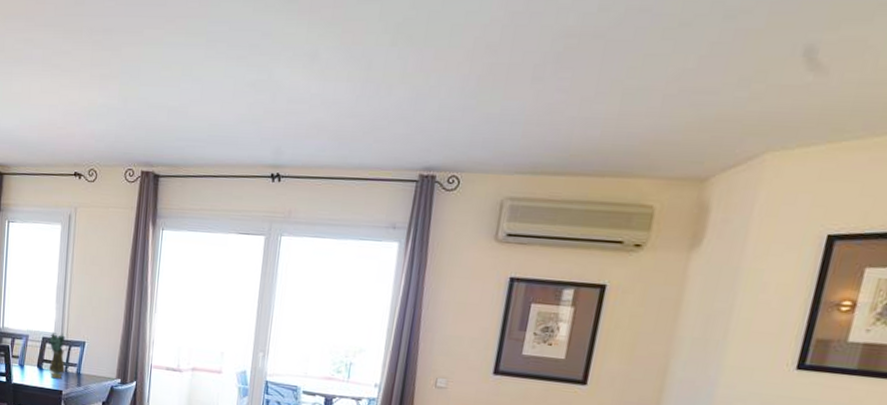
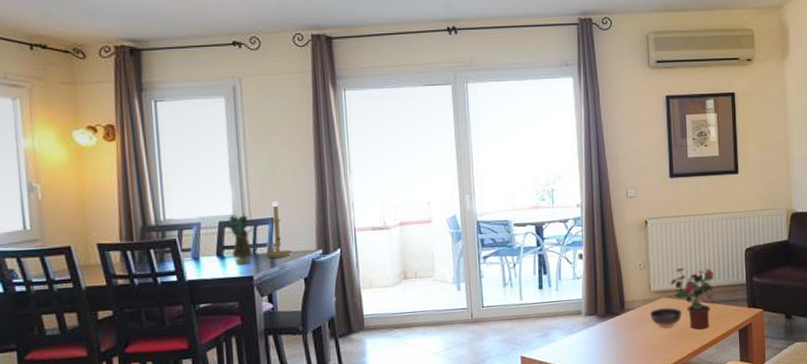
candle holder: none [73,327,96,380] -> present [264,201,292,259]

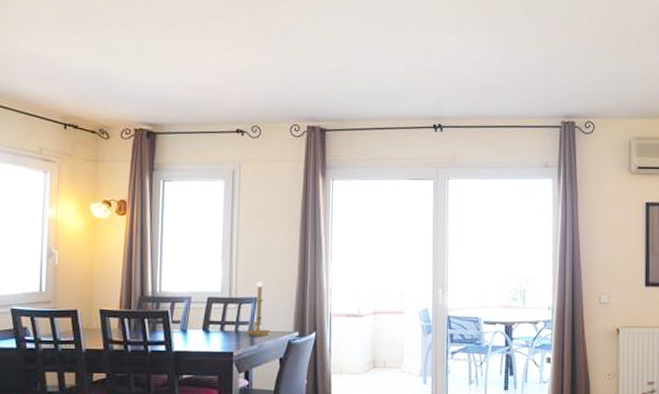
vase: present [226,213,254,265] -> none [214,290,236,340]

